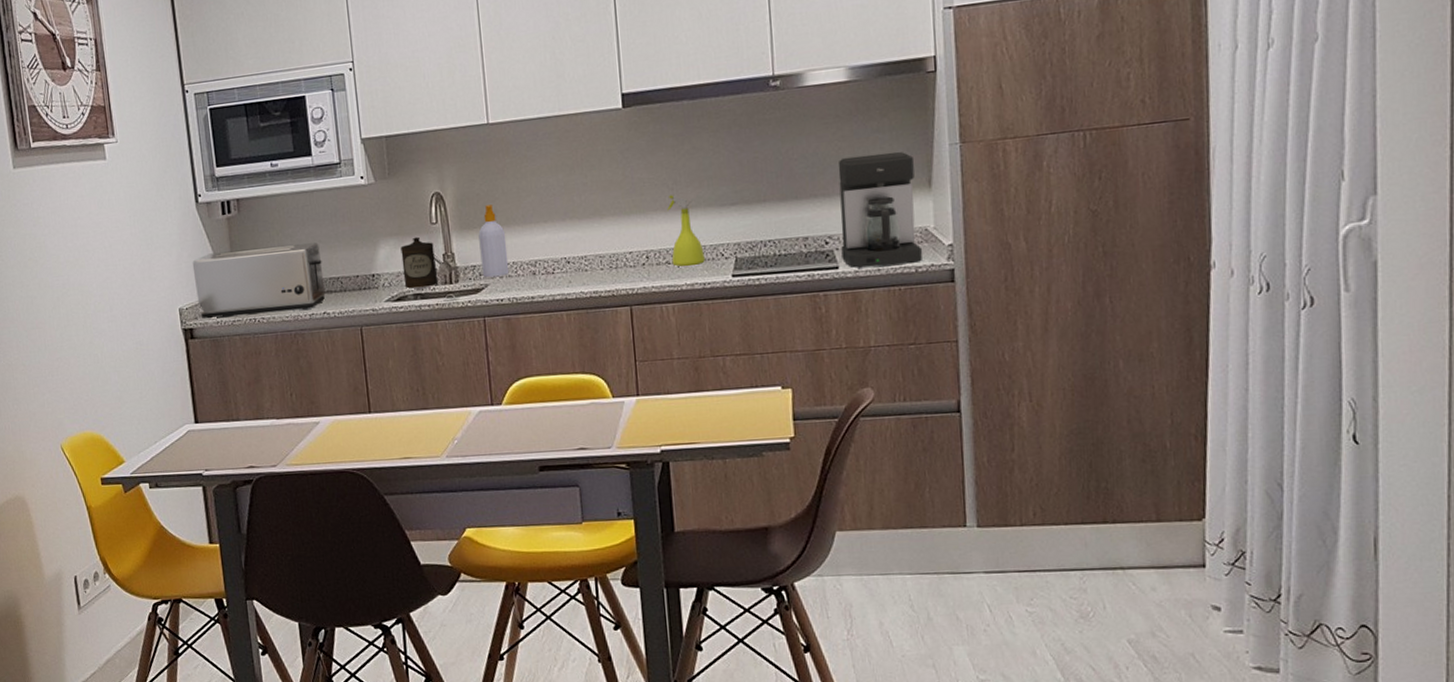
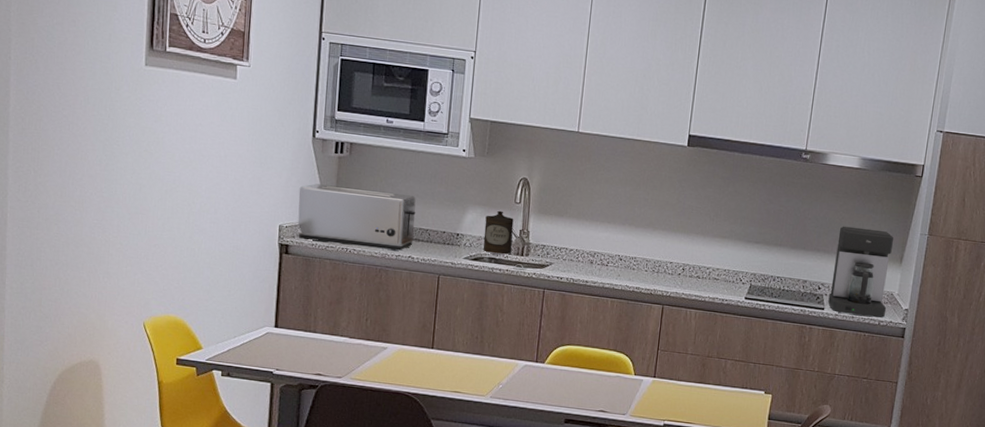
soap bottle: present [478,205,510,278] -> none [549,198,575,259]
spray bottle: present [667,195,705,268] -> none [701,224,729,285]

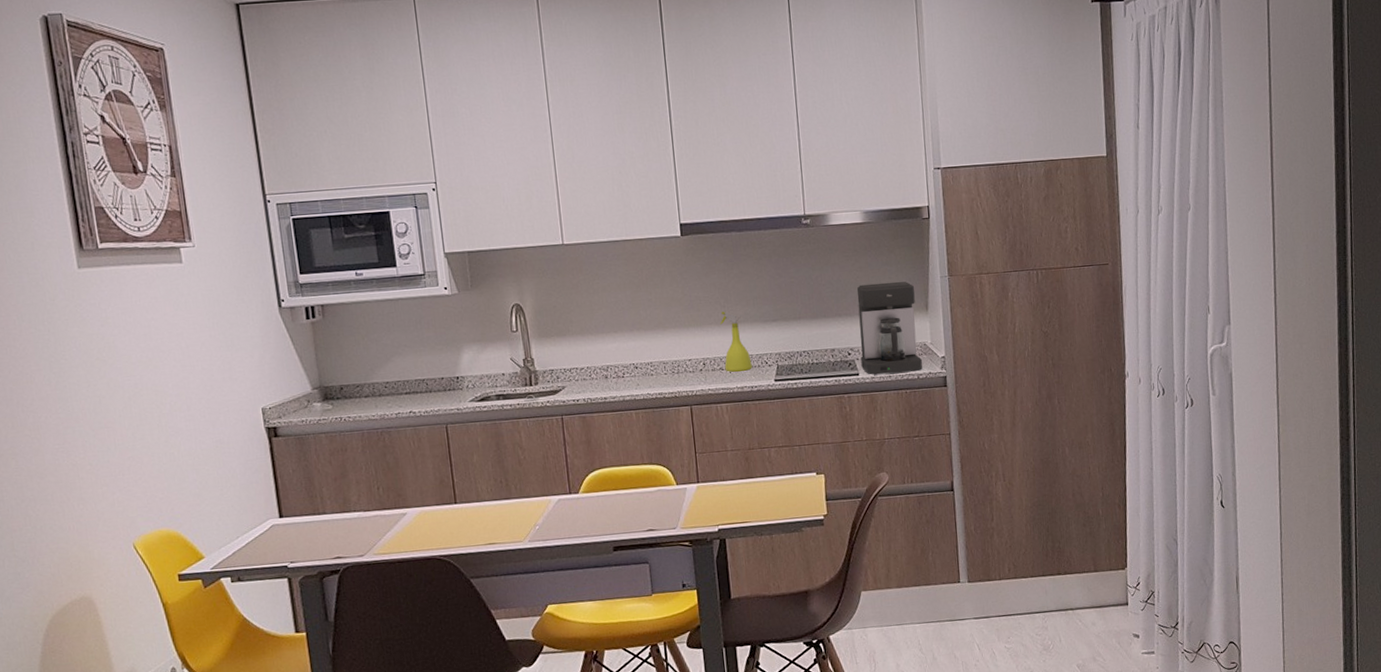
toaster: present [297,183,416,251] -> none [275,347,411,418]
canister: present [483,210,514,255] -> none [483,343,520,390]
spray bottle: none [701,224,729,285] -> present [720,311,752,373]

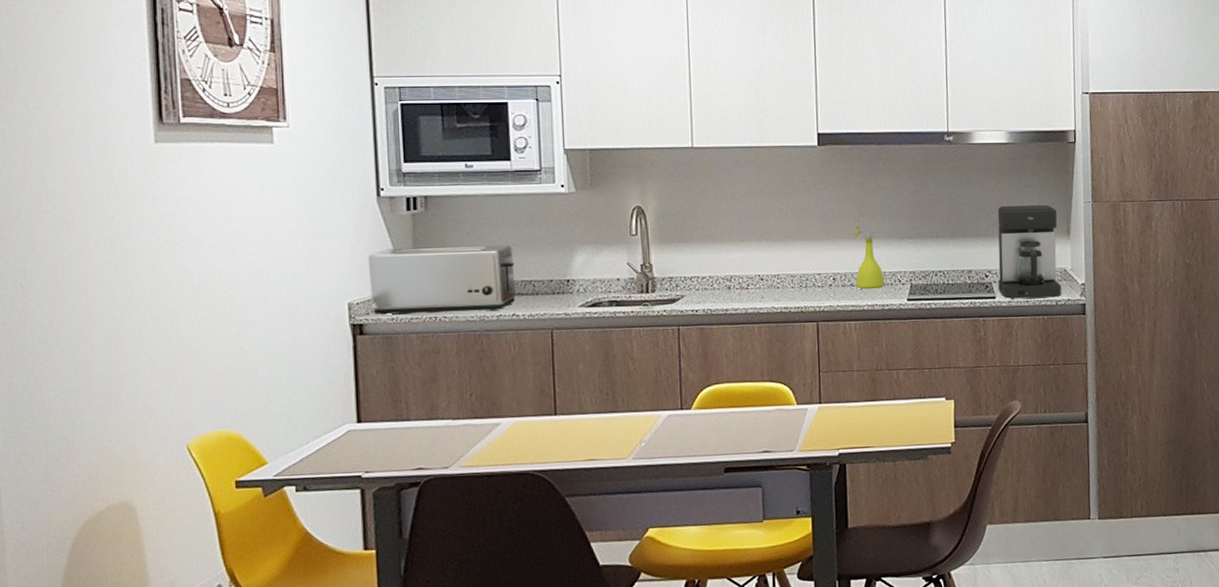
toaster: none [275,347,411,418] -> present [367,244,516,315]

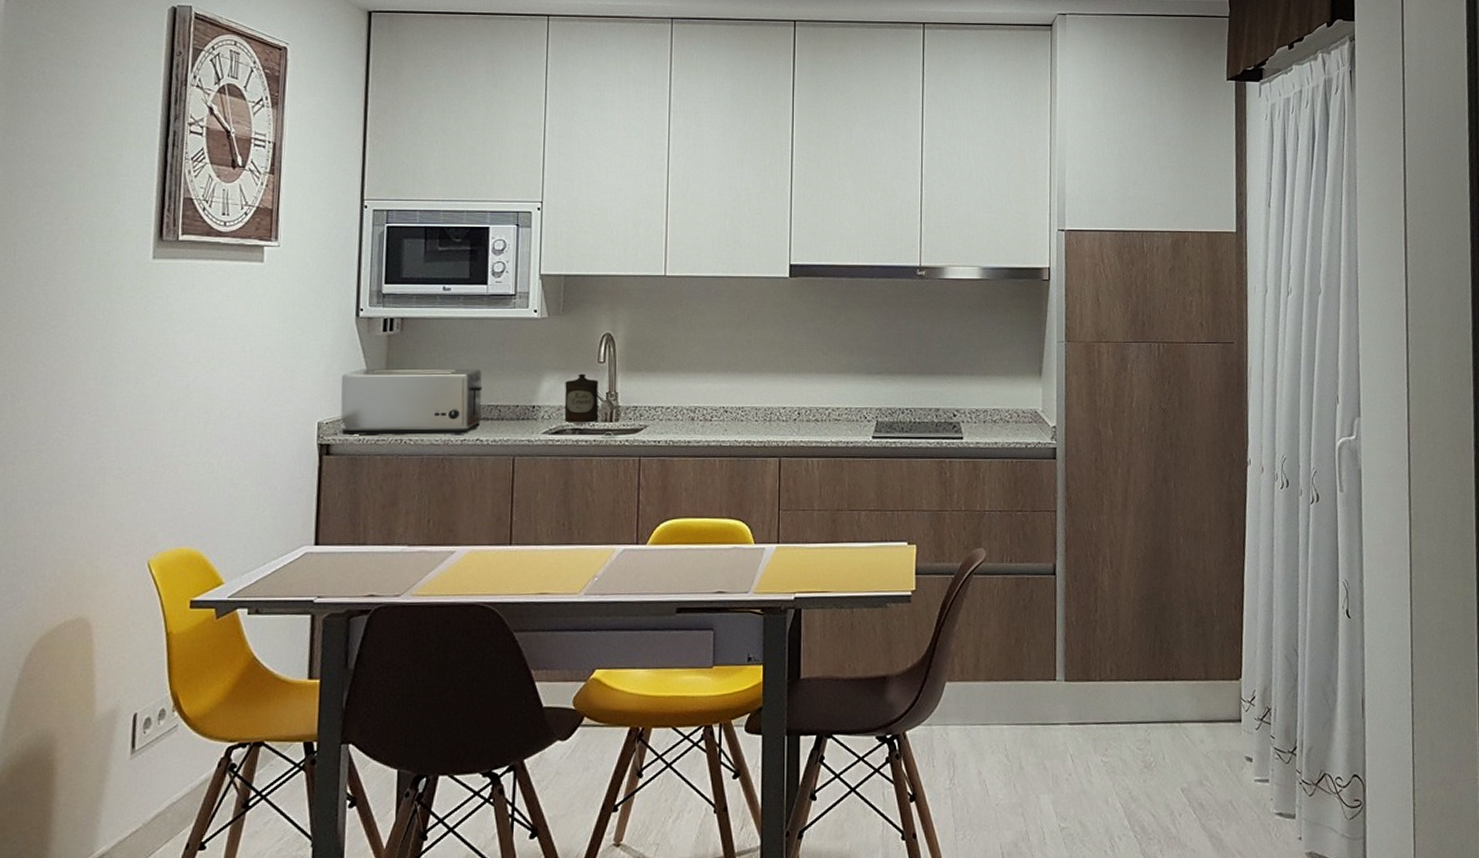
canister: none [598,246,635,296] -> present [564,373,599,423]
spray bottle: present [853,226,885,290] -> none [820,359,850,426]
coffee maker: present [997,204,1061,299] -> none [966,343,1031,441]

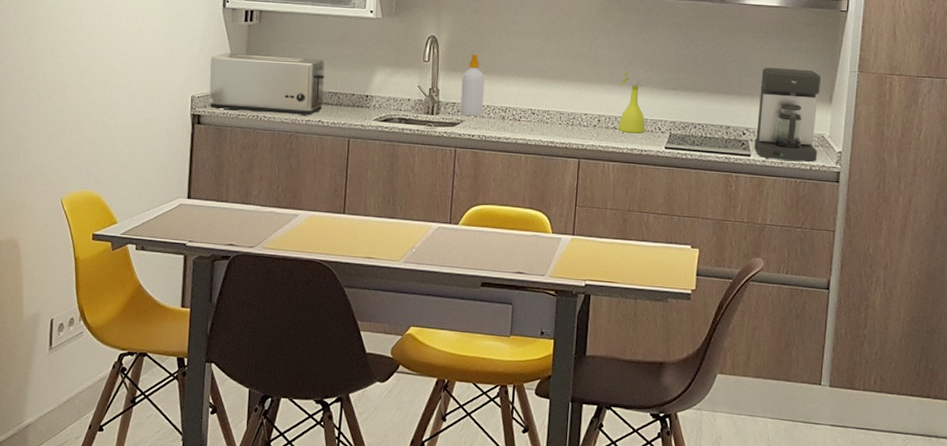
canister: present [564,373,599,423] -> none [392,70,423,114]
soap bottle: none [643,350,670,419] -> present [460,54,485,116]
spray bottle: none [820,359,850,426] -> present [618,72,646,135]
coffee maker: none [966,343,1031,441] -> present [754,67,822,163]

